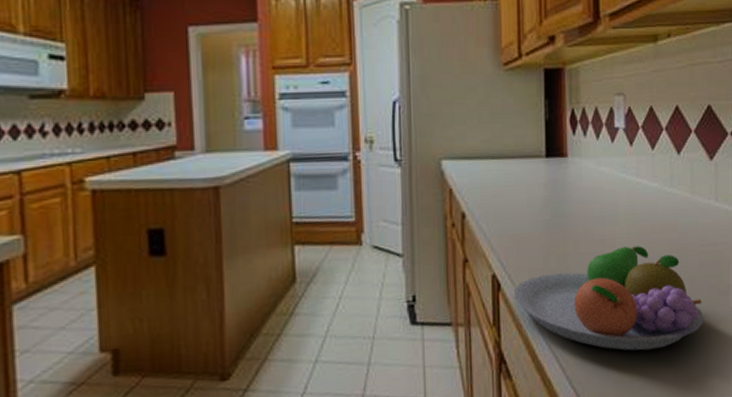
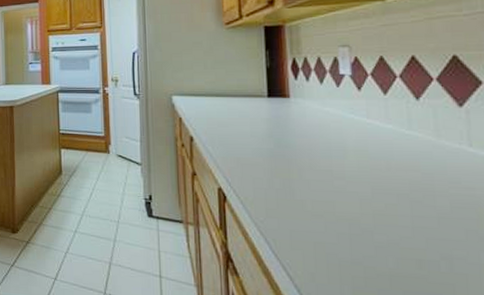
fruit bowl: present [513,246,704,351] -> none [239,179,460,279]

